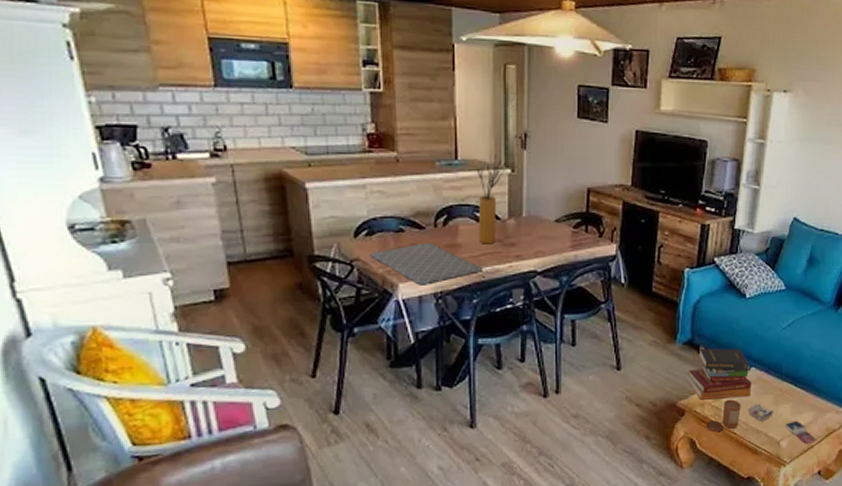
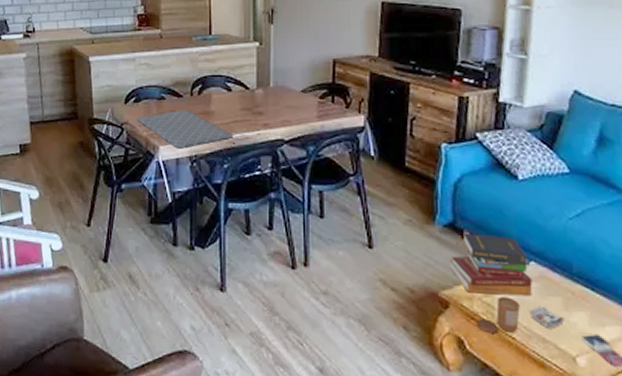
vase: present [476,153,506,244] -> none [228,28,254,113]

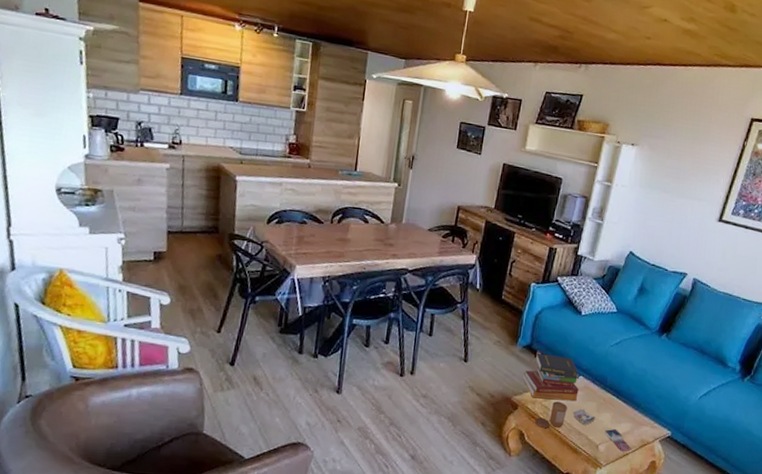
placemat: present [137,110,233,149] -> none [277,234,365,270]

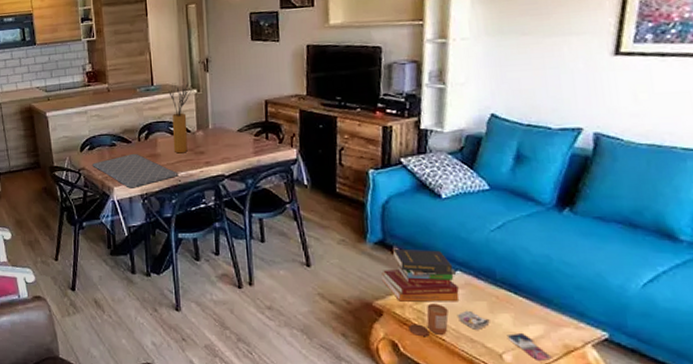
placemat: none [277,234,365,270] -> present [92,154,179,188]
vase: none [364,169,395,243] -> present [168,77,193,154]

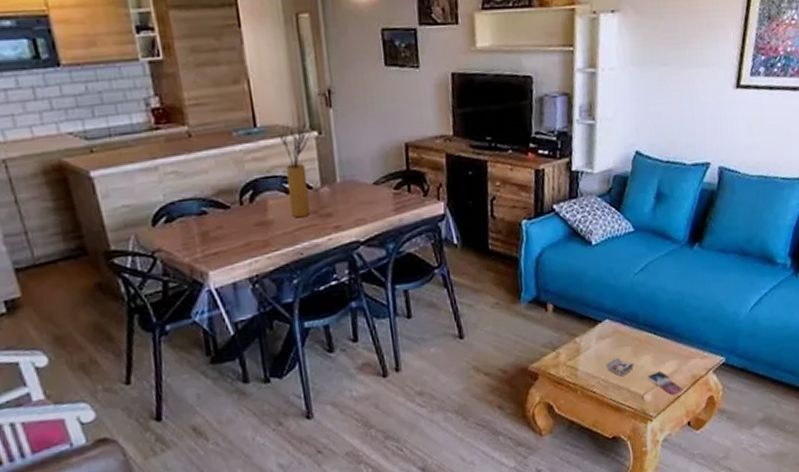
placemat: present [92,154,179,188] -> none [173,223,300,271]
books: present [382,248,460,302] -> none [536,301,608,361]
candle: present [408,303,449,337] -> none [562,356,599,394]

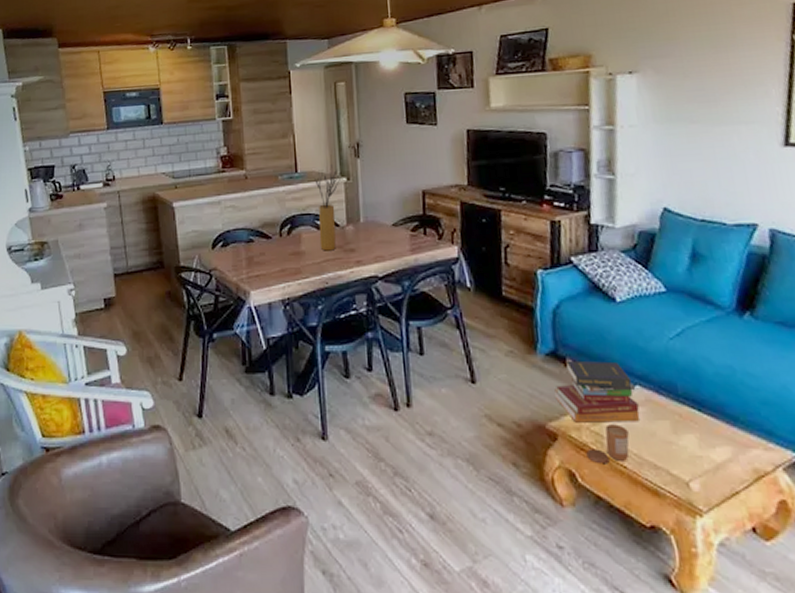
books: none [536,301,608,361] -> present [555,360,640,423]
candle: none [562,356,599,394] -> present [586,424,630,464]
magazine: present [605,358,683,395] -> none [638,431,742,488]

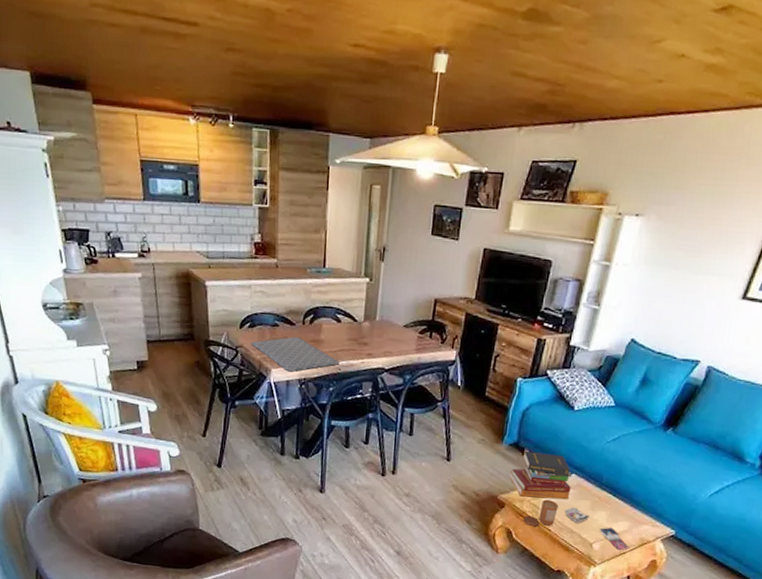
placemat: none [226,252,326,292] -> present [251,337,340,372]
vase: present [314,163,342,251] -> none [337,263,366,342]
magazine: none [638,431,742,488] -> present [564,507,629,550]

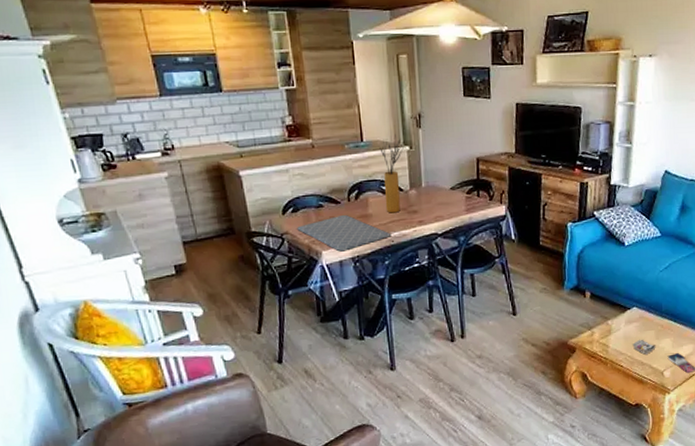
vase: none [337,263,366,342] -> present [379,133,405,213]
books: present [510,450,572,500] -> none [576,291,635,338]
candle: present [523,499,558,527] -> none [595,336,626,366]

